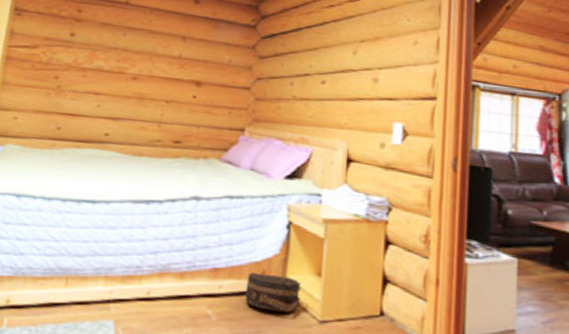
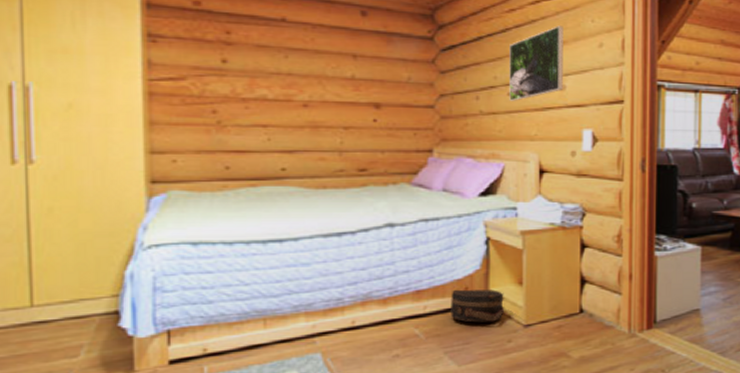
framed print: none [322,22,380,90] -> present [509,25,563,101]

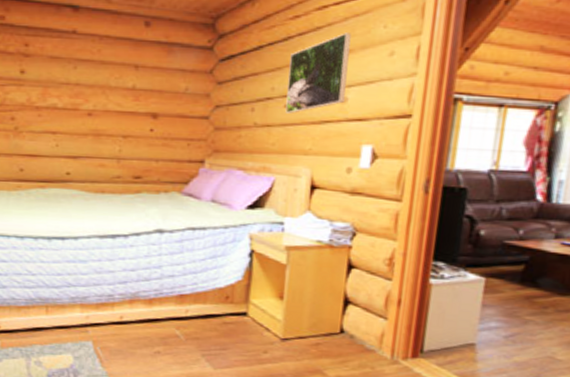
hat box: present [451,289,505,323] -> none [210,297,264,332]

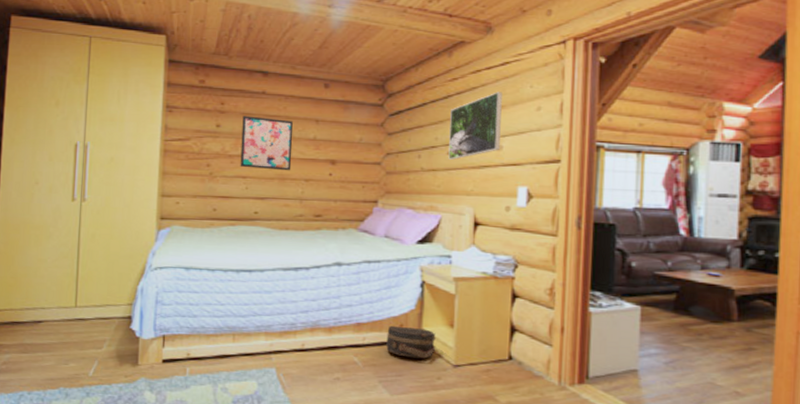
wall art: none [49,60,109,126] -> present [240,116,293,171]
hat box: none [210,297,264,332] -> present [386,325,436,359]

